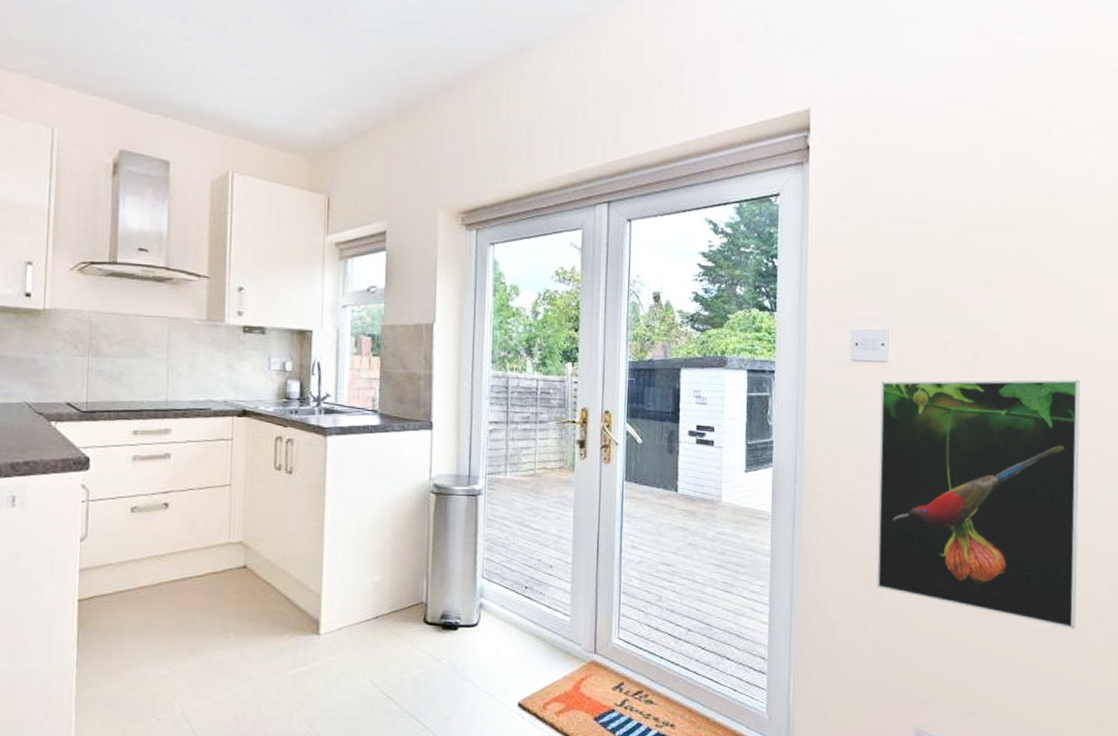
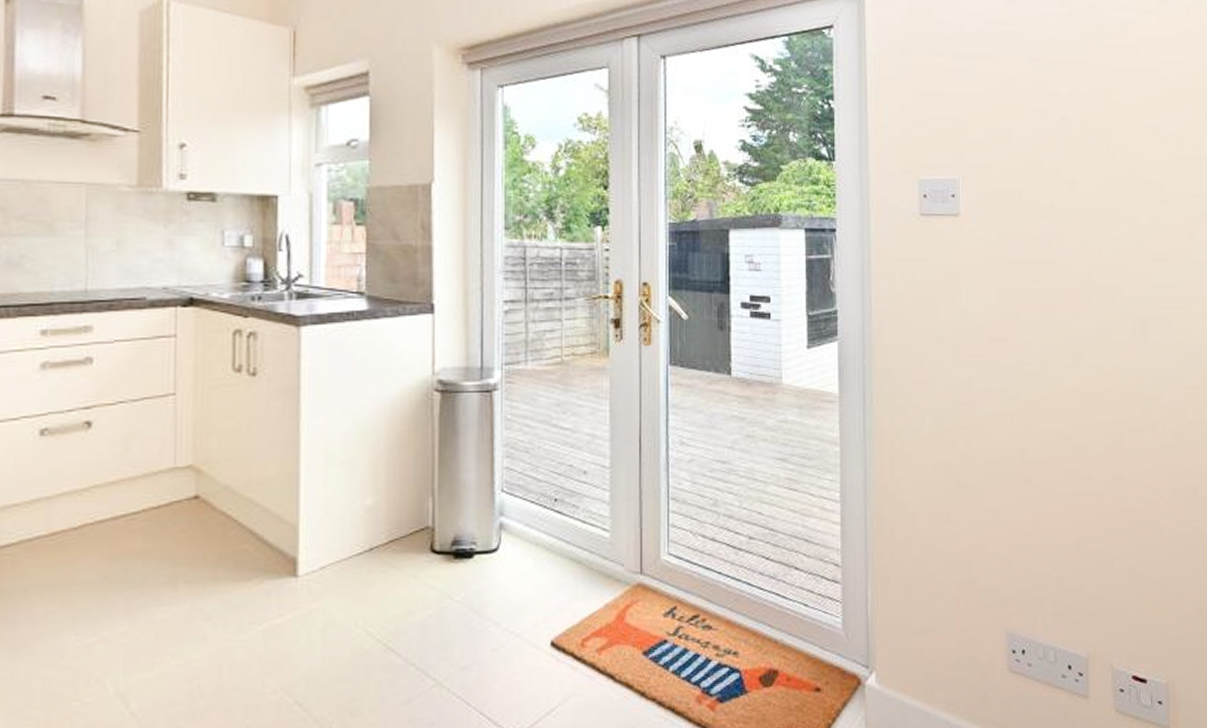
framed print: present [876,379,1081,629] -> none [953,229,1170,507]

